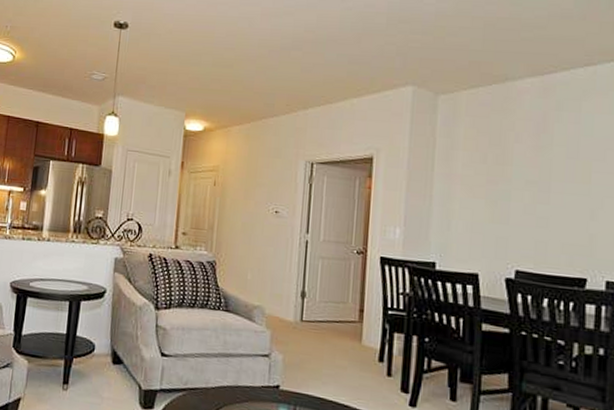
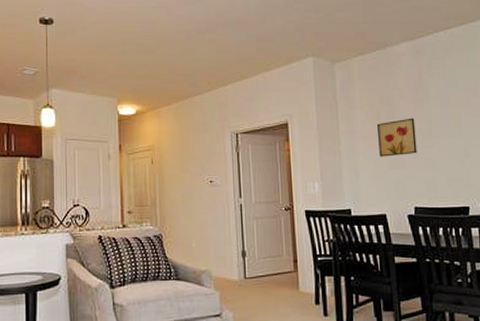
wall art: none [480,166,531,209] -> present [377,117,417,157]

